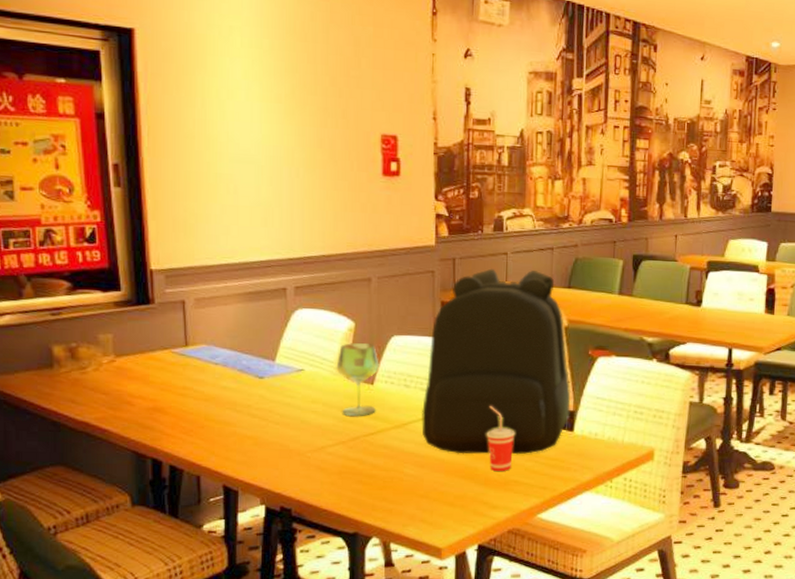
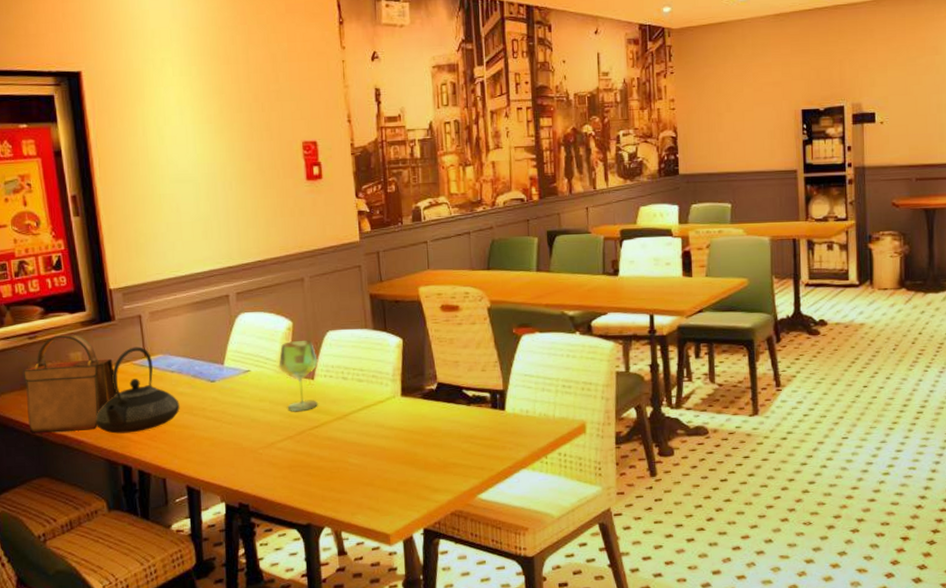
handbag: none [41,313,151,419] -> present [22,334,117,434]
teapot: none [123,334,222,425] -> present [95,346,180,434]
backpack: present [421,268,571,455] -> none [360,256,501,441]
beverage cup: present [486,406,515,472] -> none [422,391,449,456]

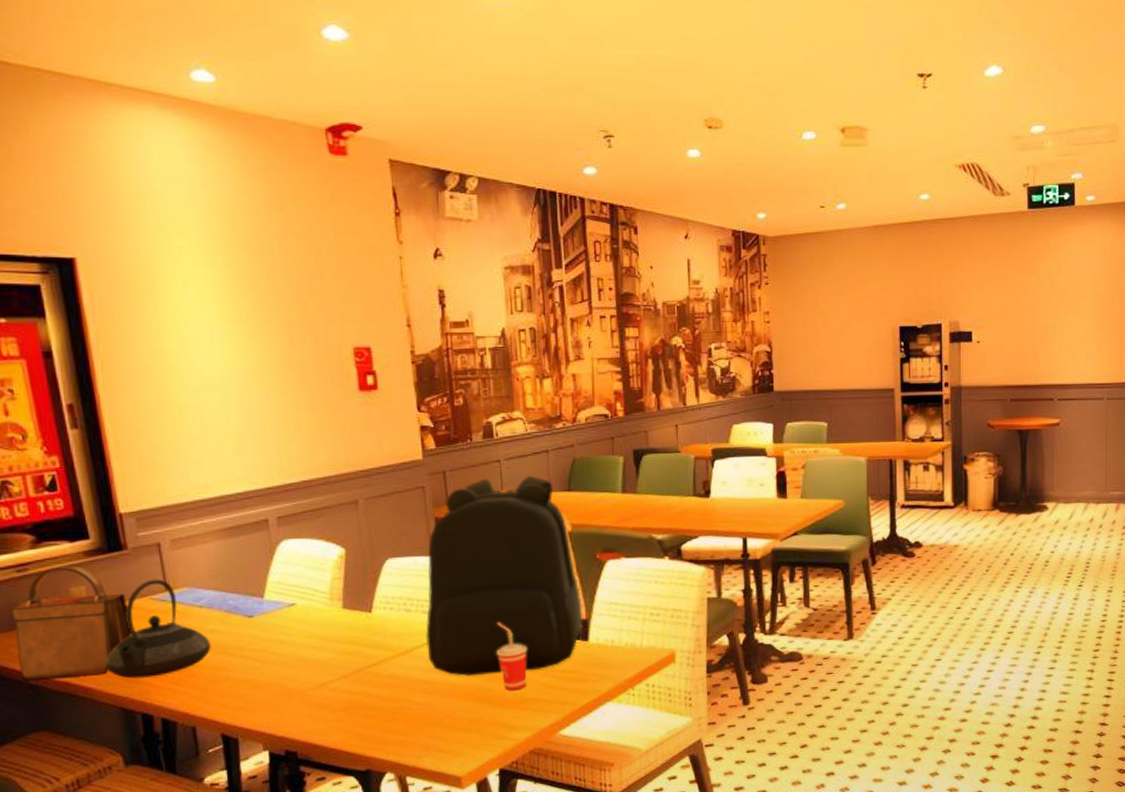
wine glass: present [279,340,318,412] -> none [329,568,377,649]
backpack: none [360,256,501,441] -> present [426,476,583,677]
beverage cup: none [422,391,449,456] -> present [496,623,527,691]

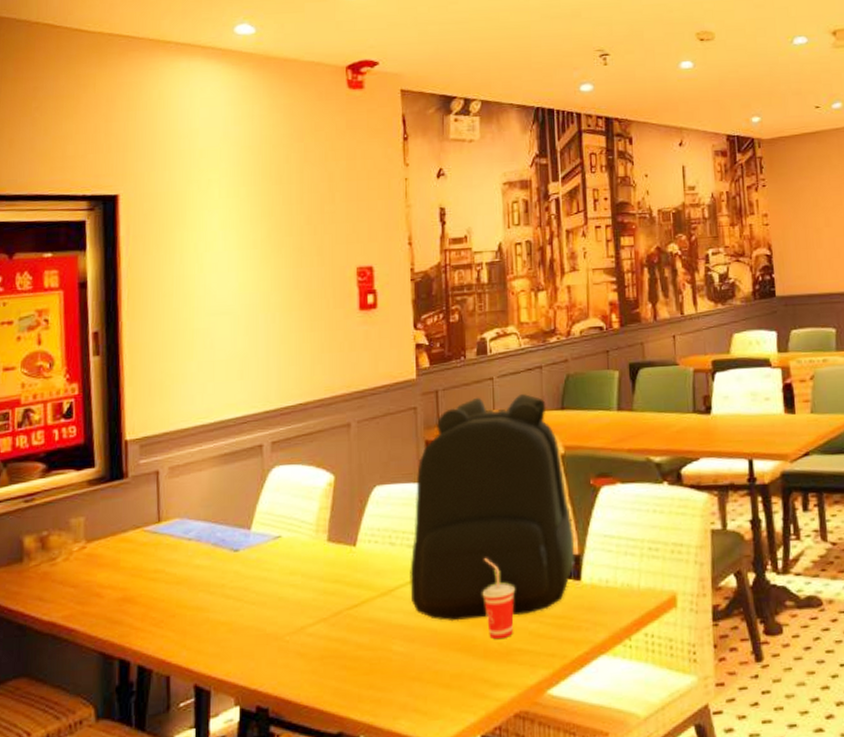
handbag: present [10,565,132,681] -> none [11,495,122,621]
teapot: present [105,579,211,679] -> none [92,509,195,619]

